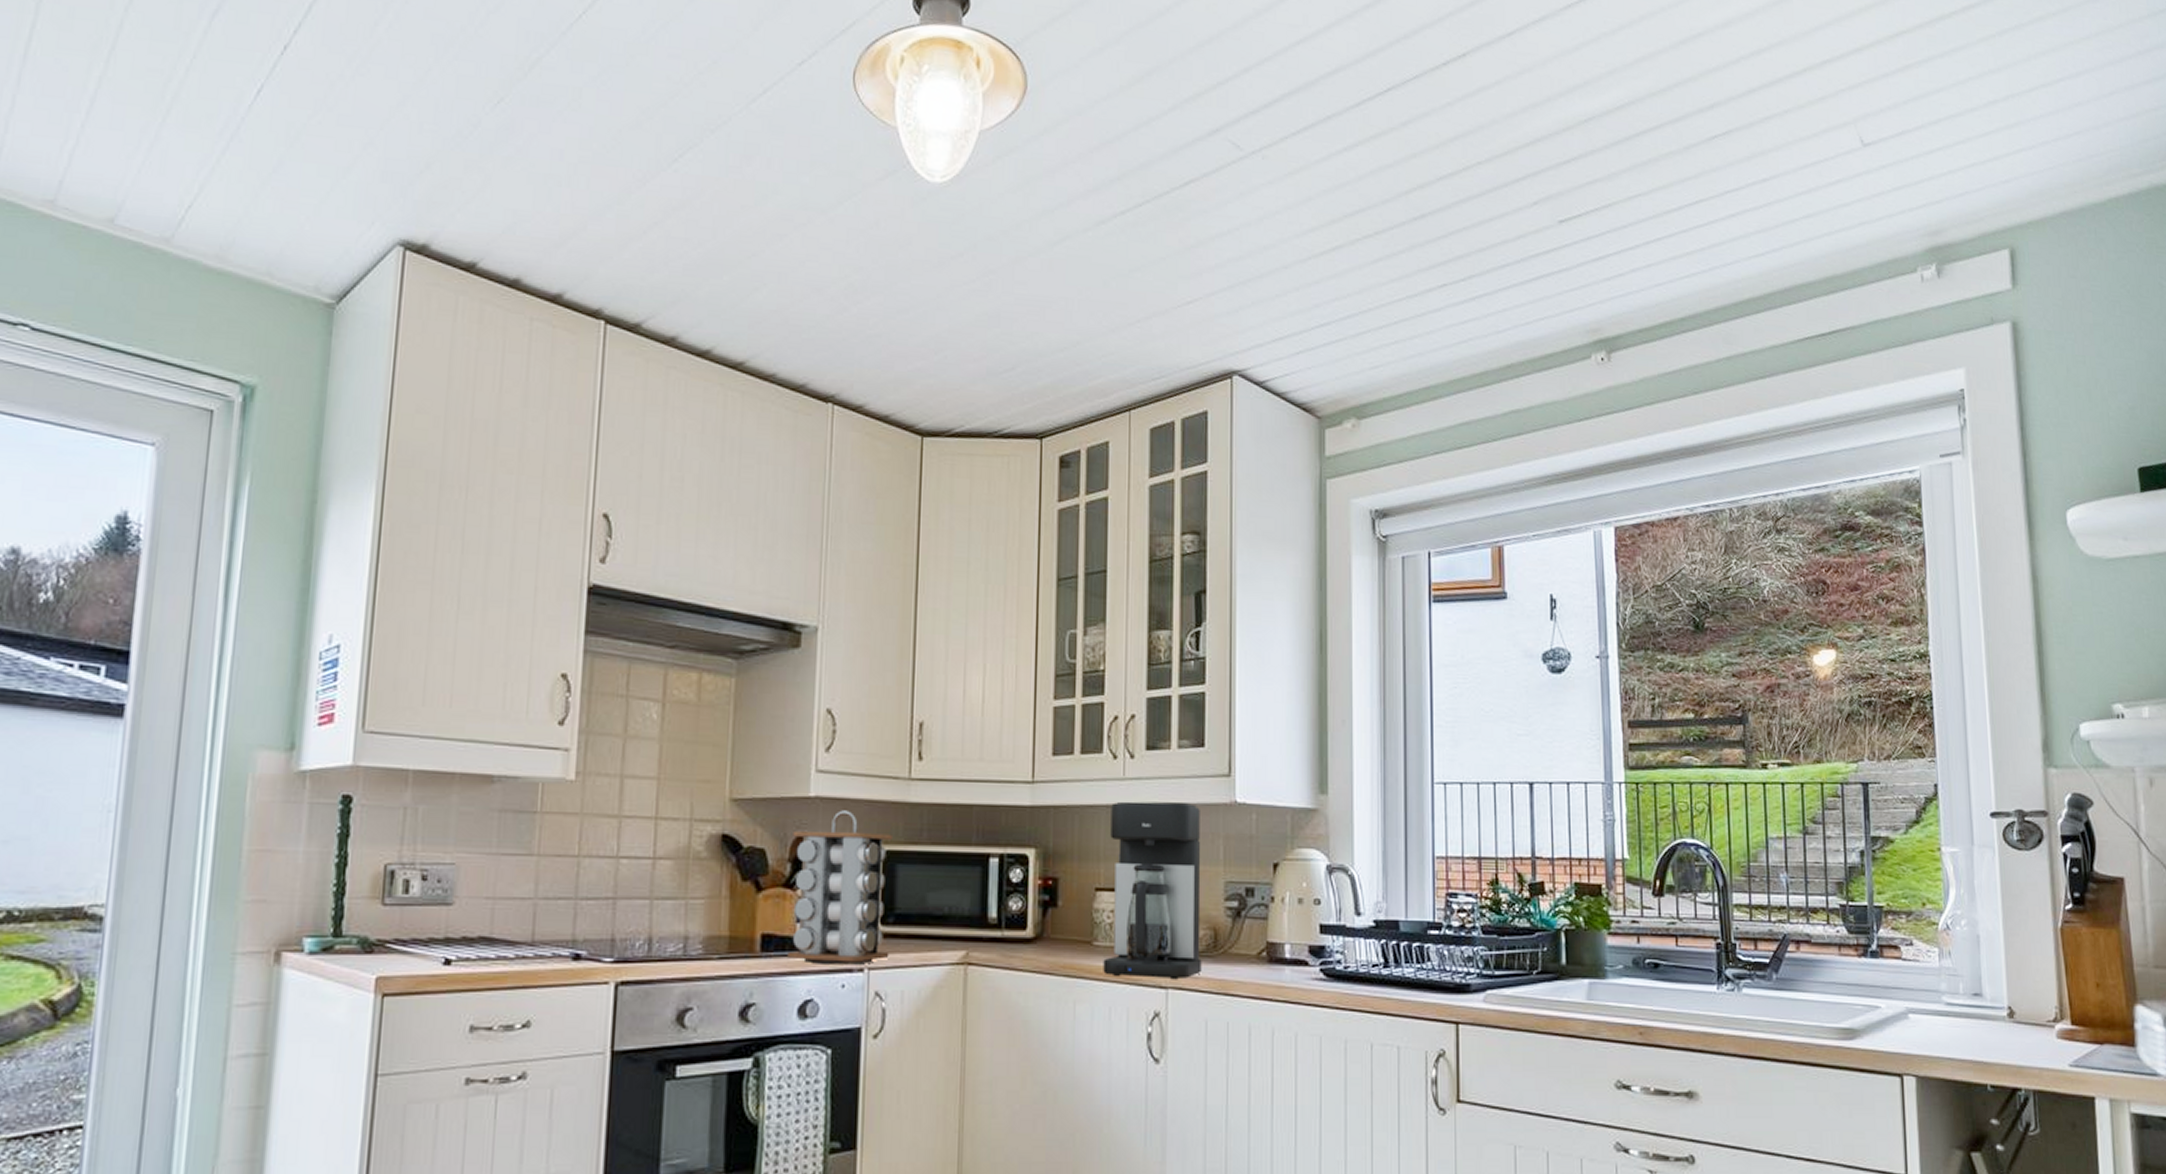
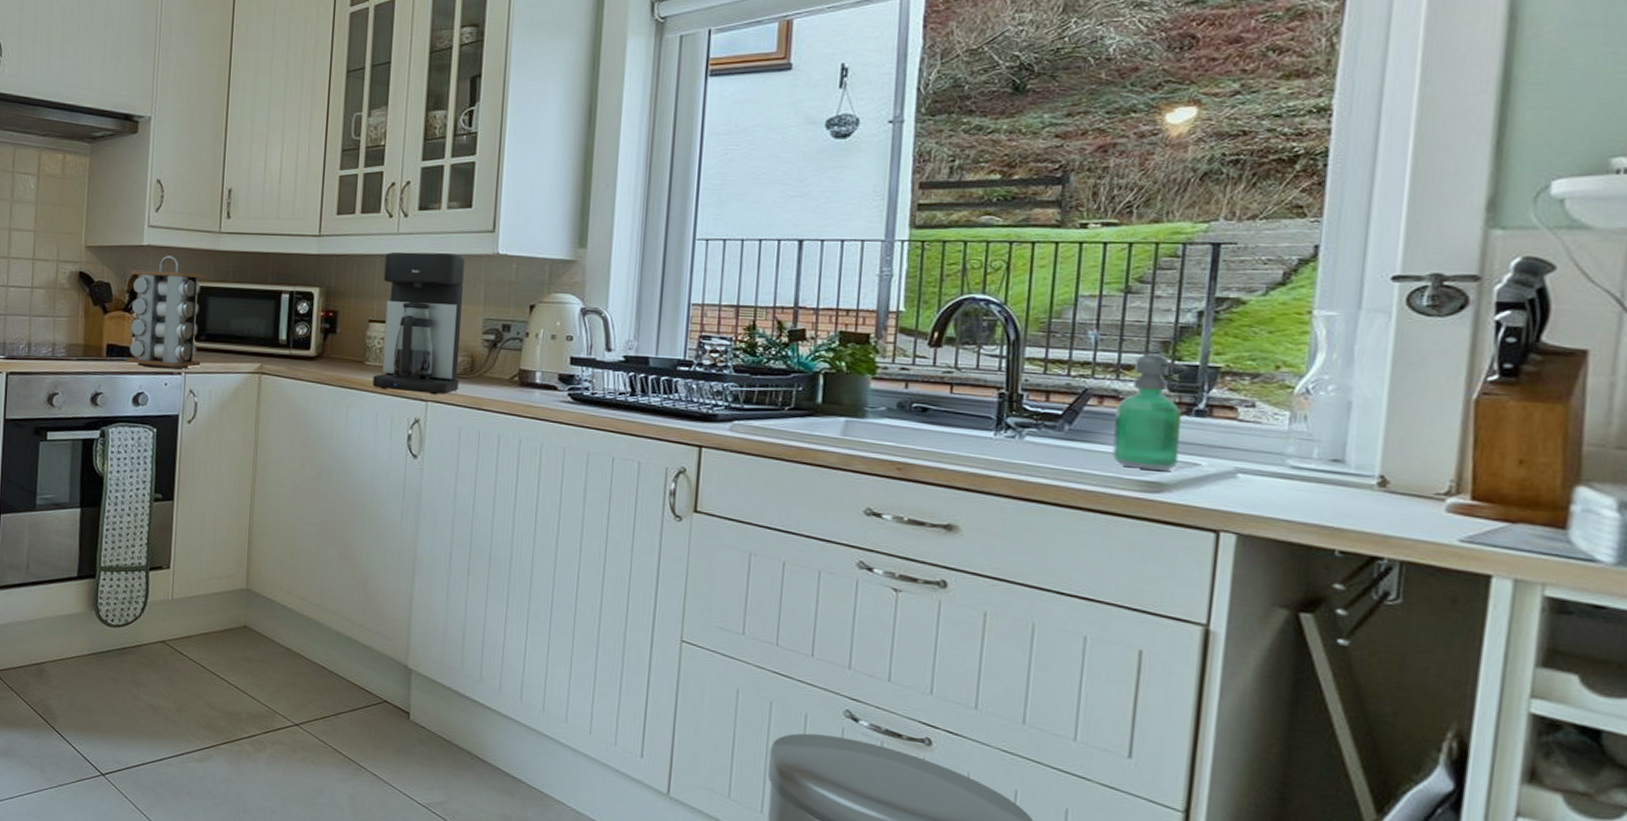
soap dispenser: none [1810,895,1864,1016] -> present [1112,353,1191,471]

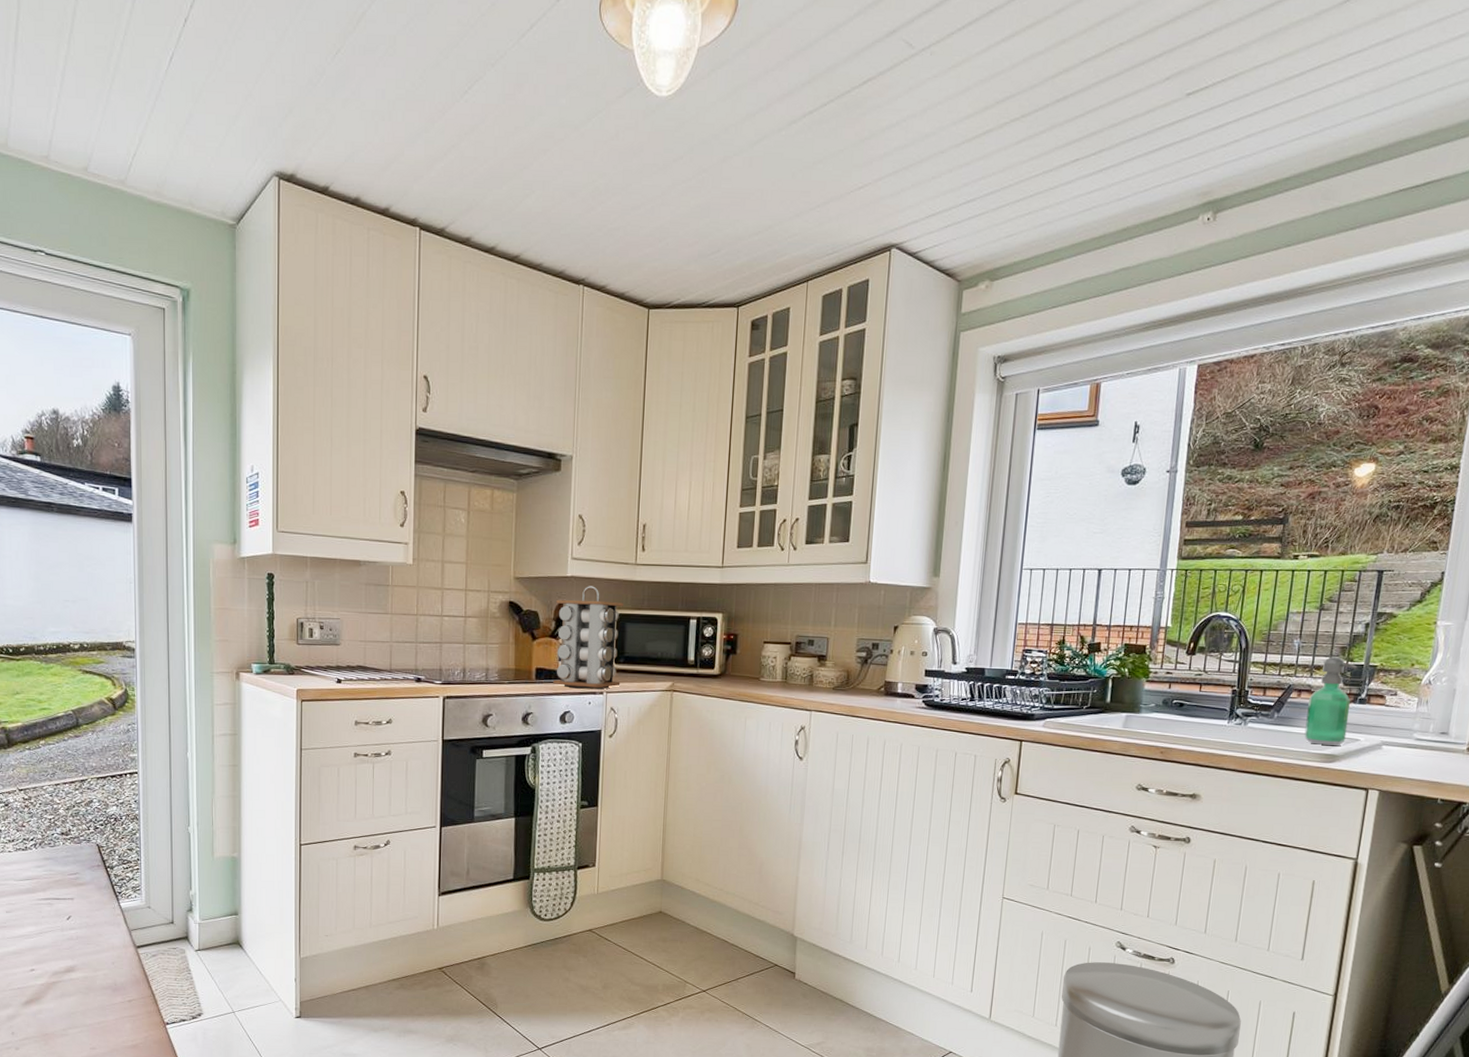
coffee maker: present [372,251,465,395] -> none [766,581,843,705]

